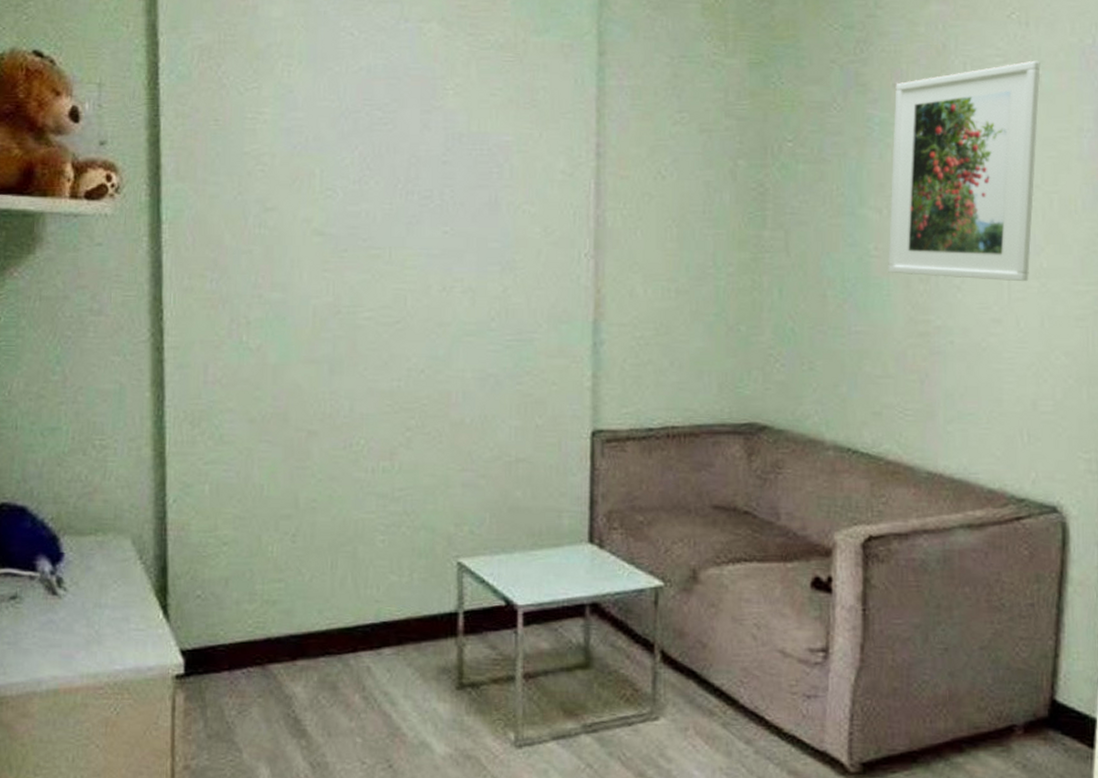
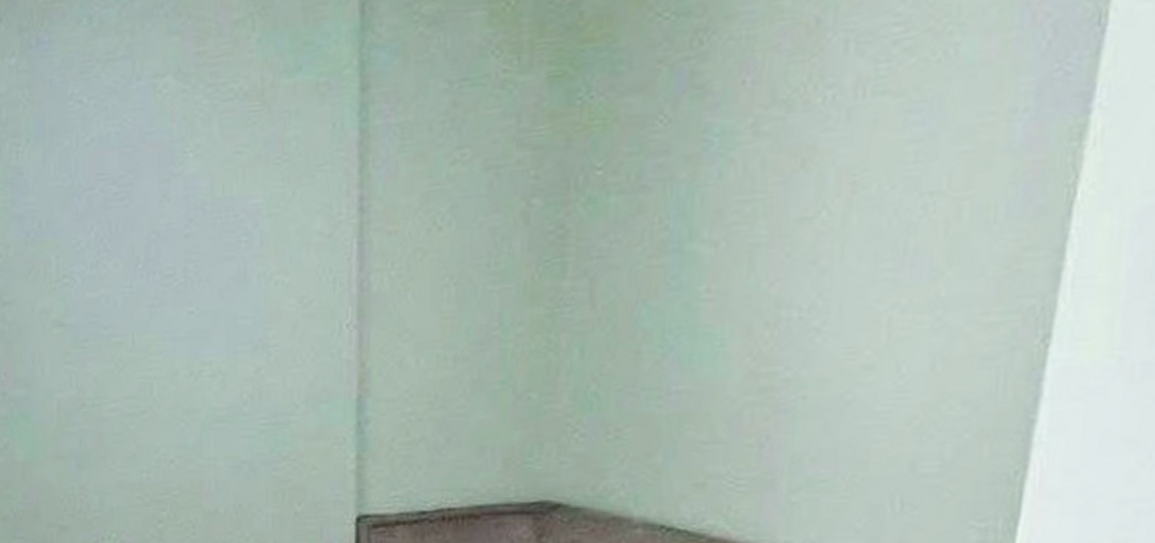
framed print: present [888,60,1041,282] -> none [723,23,960,319]

